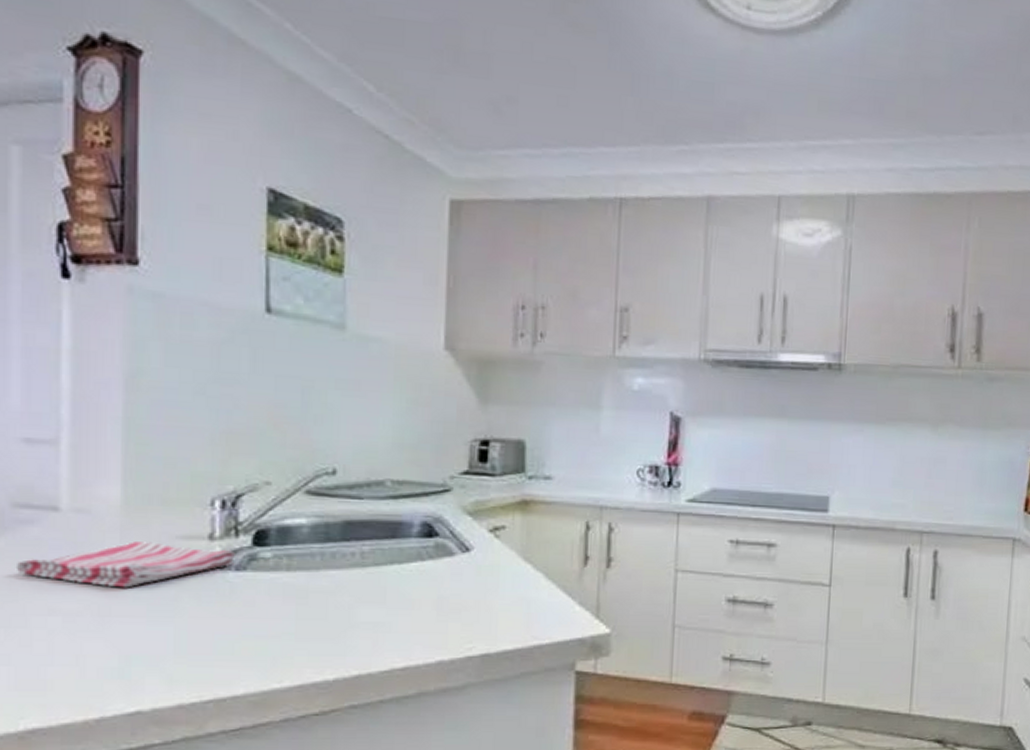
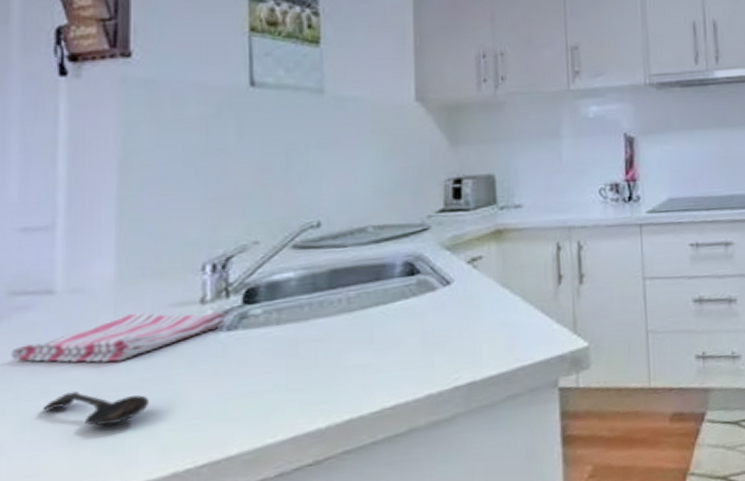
spoon: none [49,612,155,650] -> present [43,391,148,426]

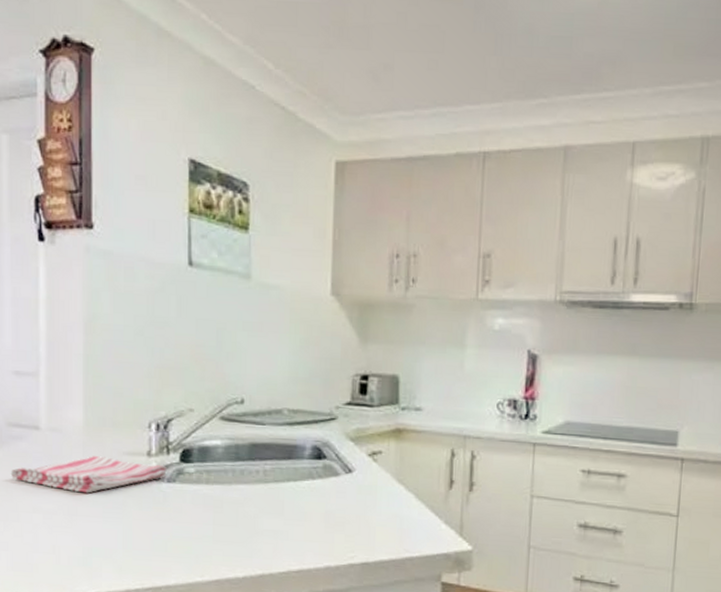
spoon: present [43,391,148,426] -> none [34,511,109,543]

